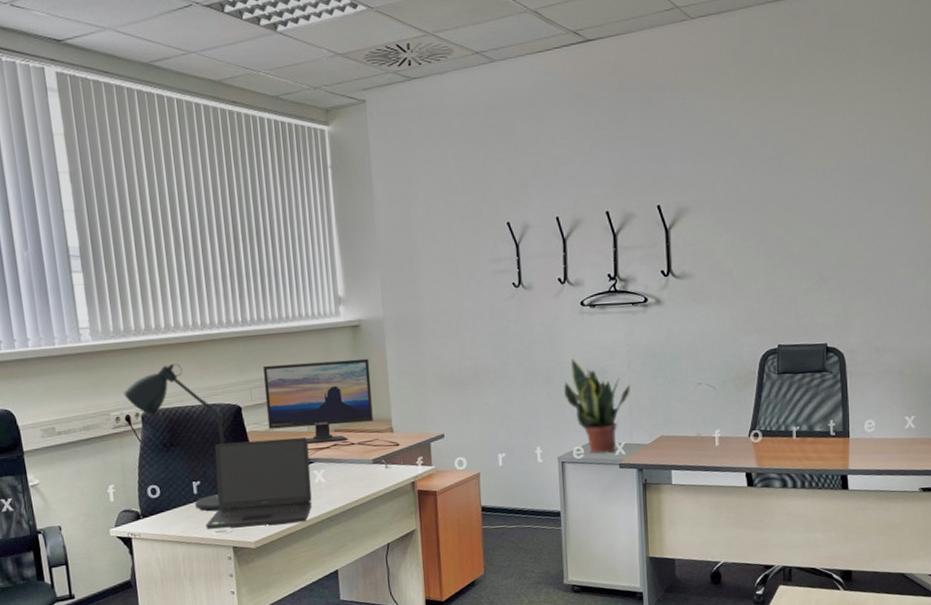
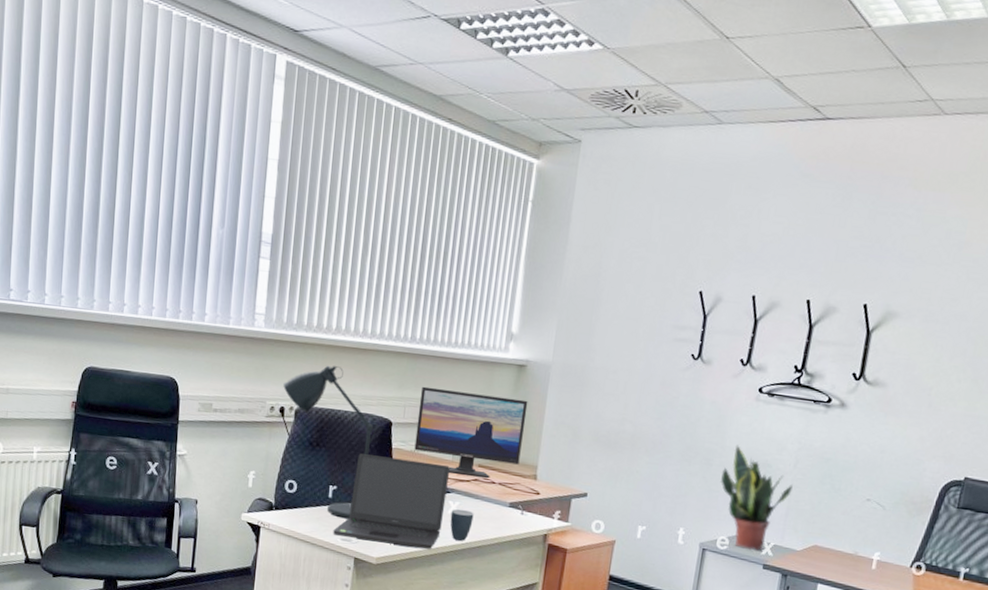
mug: none [318,475,342,507] -> present [450,508,474,541]

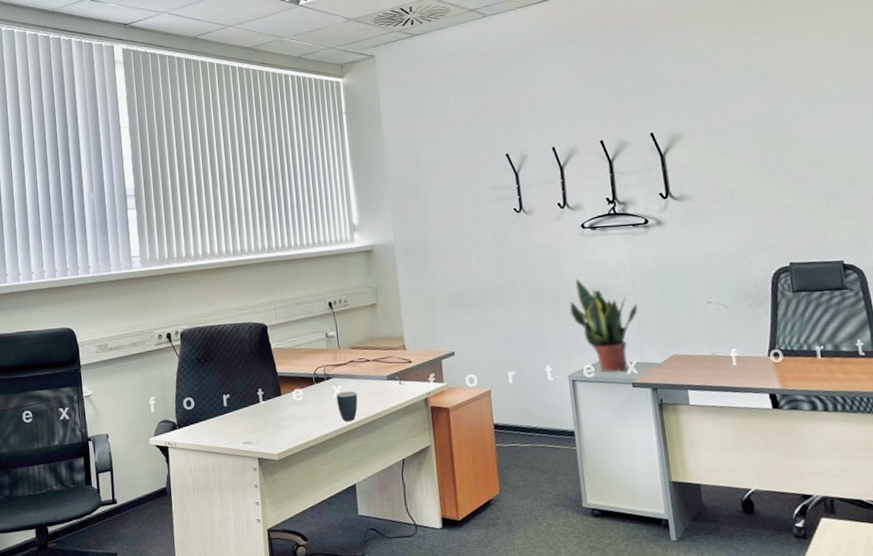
desk lamp: present [283,365,377,519] -> none [166,286,255,423]
laptop: present [333,453,451,549] -> none [234,353,331,441]
computer monitor: present [414,386,528,479] -> none [286,280,387,360]

